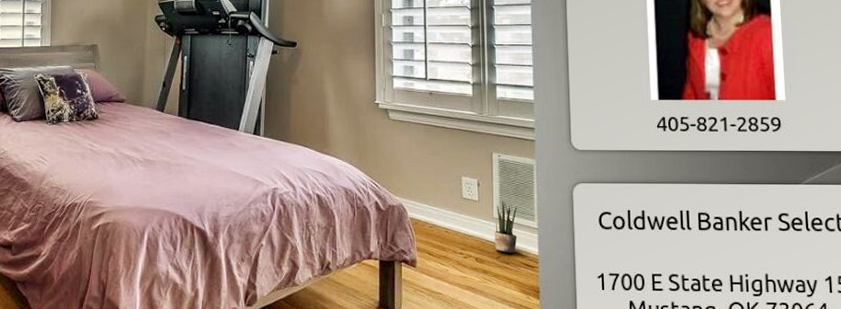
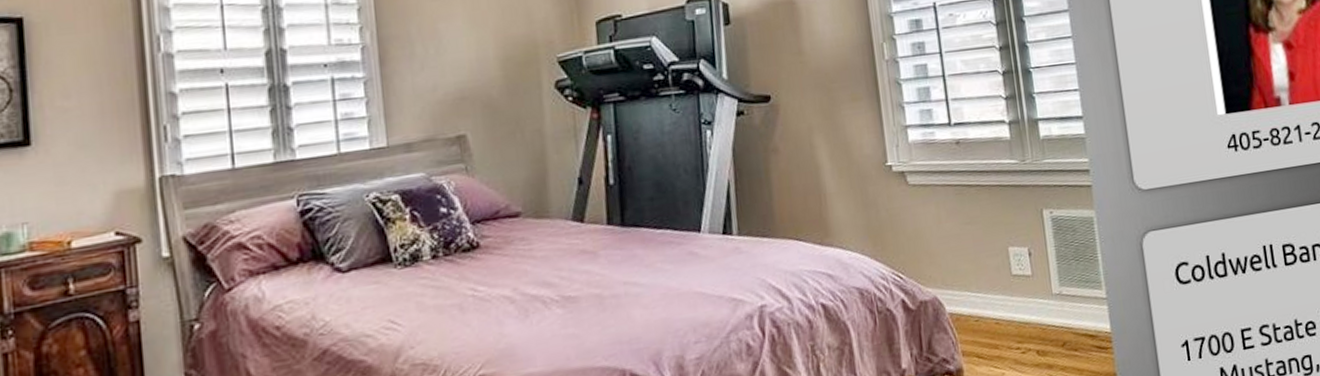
potted plant: present [494,200,518,253] -> none [1055,269,1084,337]

